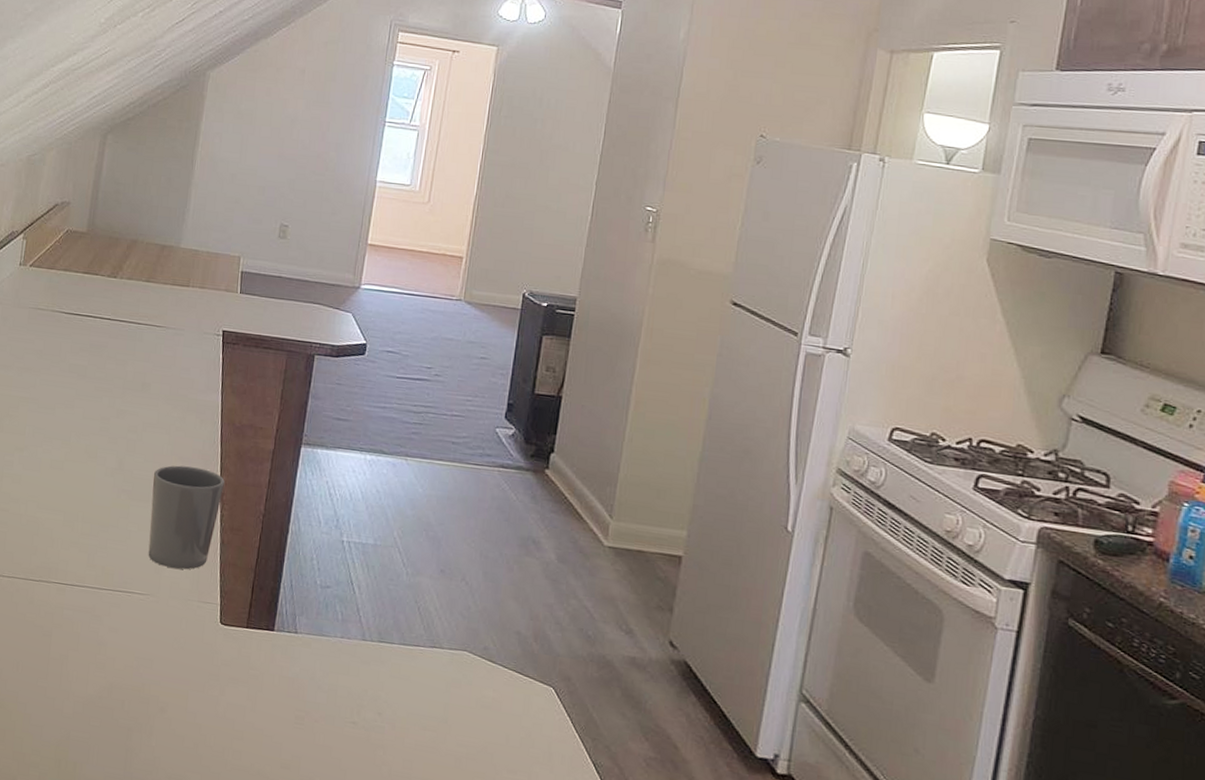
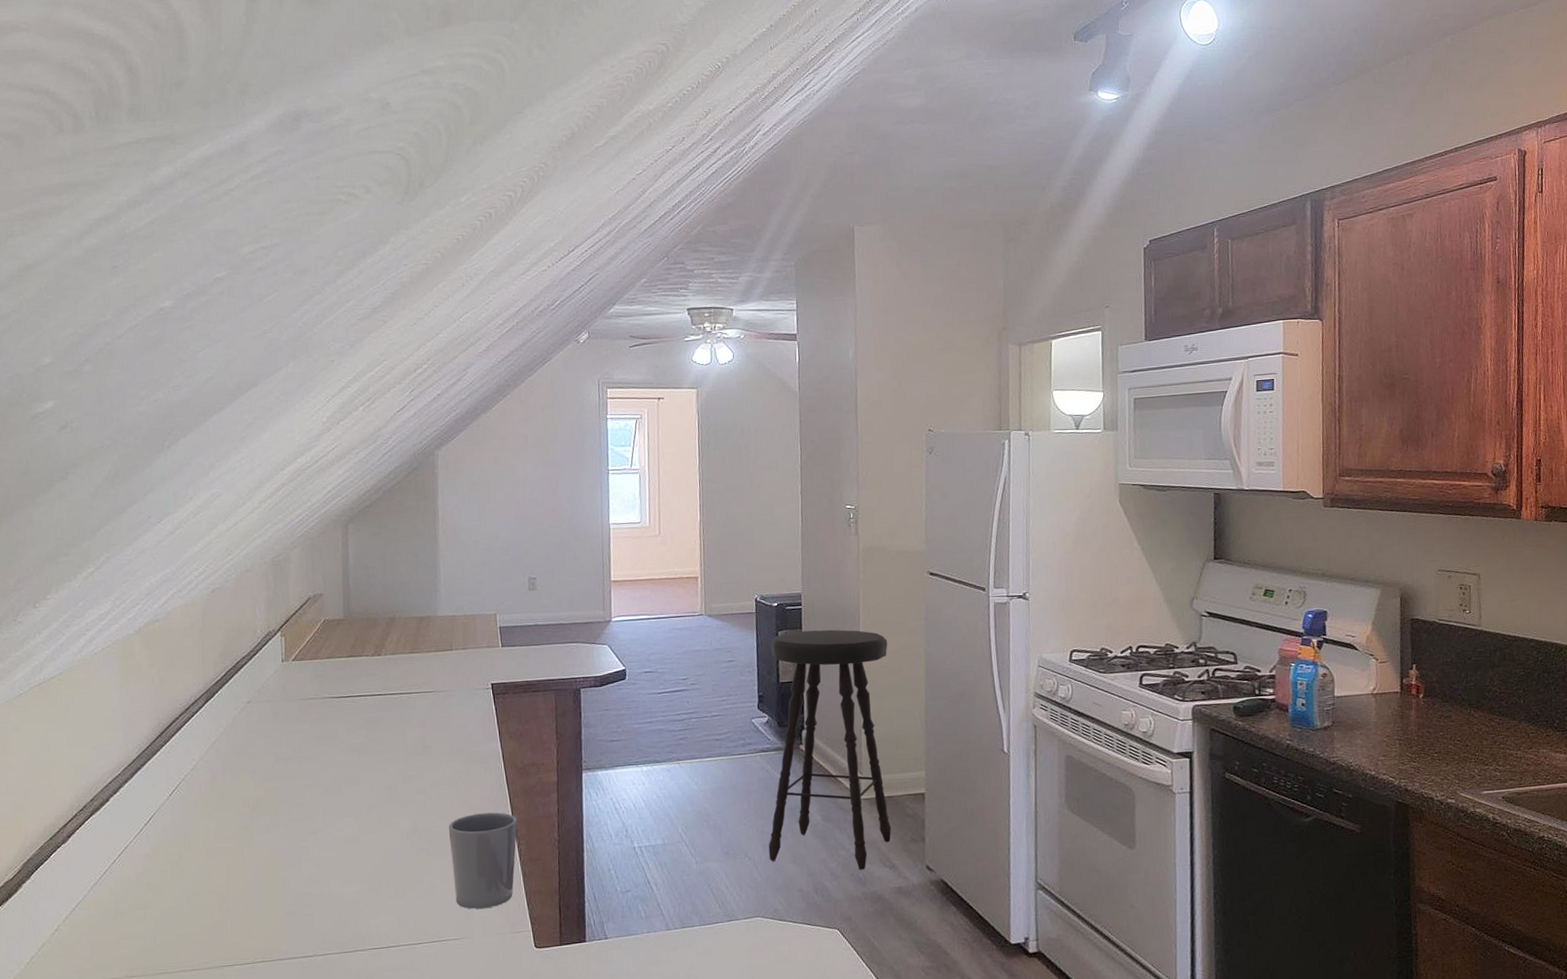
music stool: none [488,339,668,628] -> present [768,629,892,870]

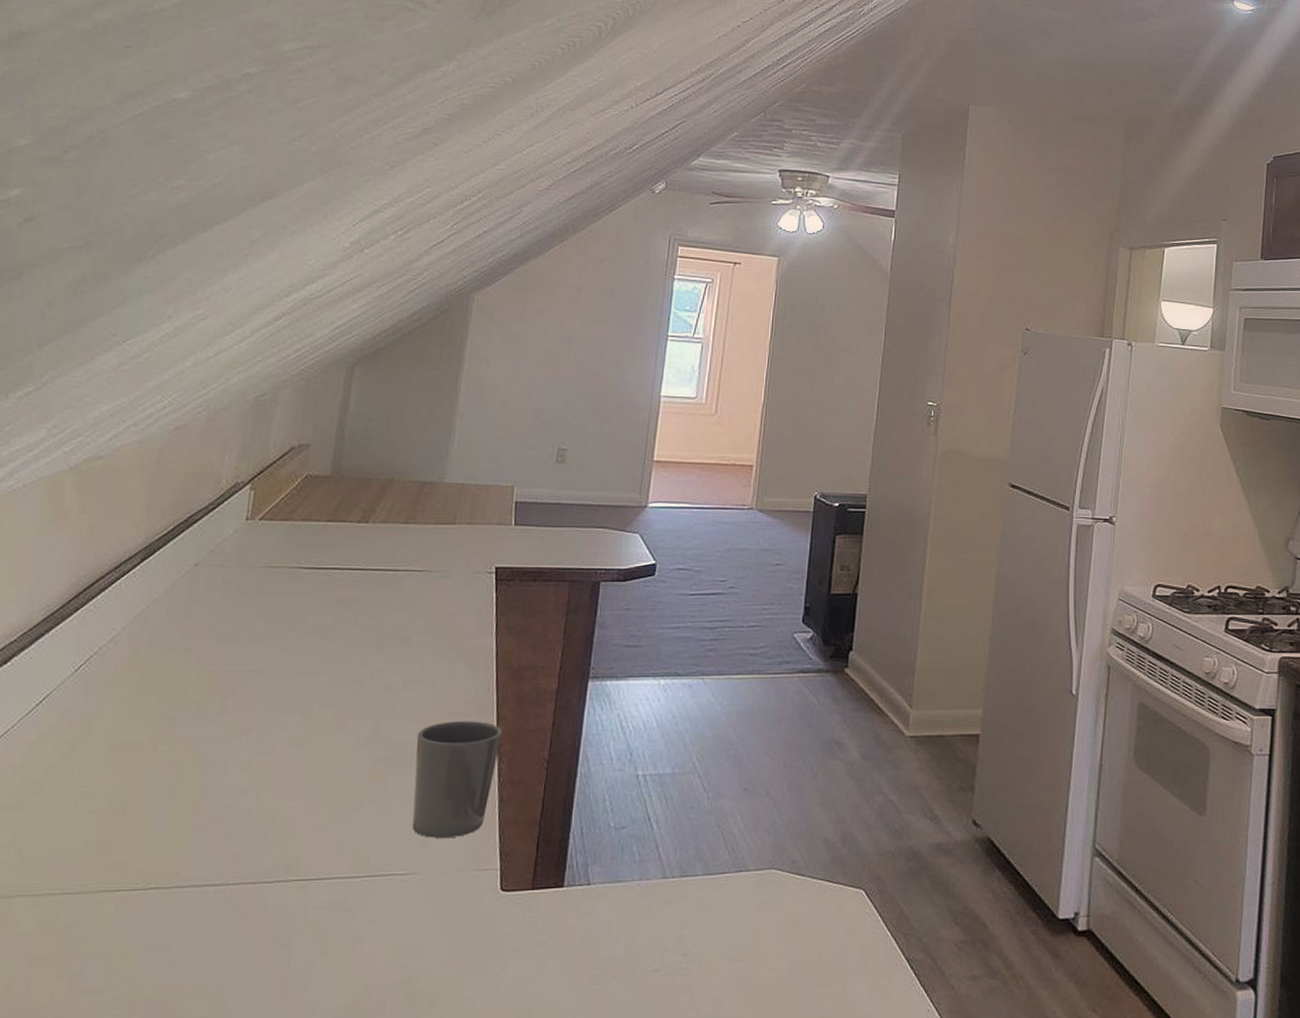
music stool: present [768,629,892,870] -> none [794,537,957,820]

